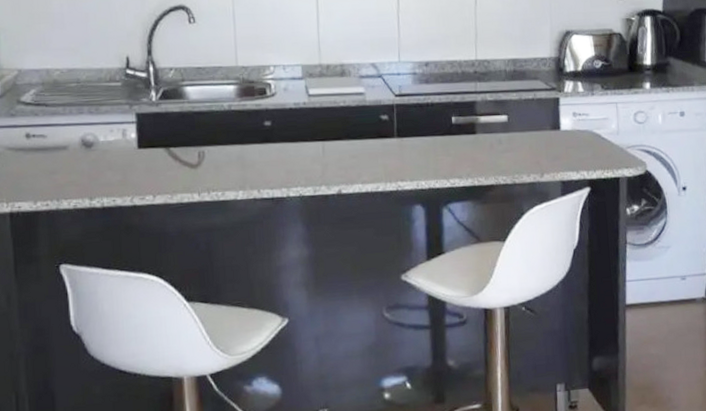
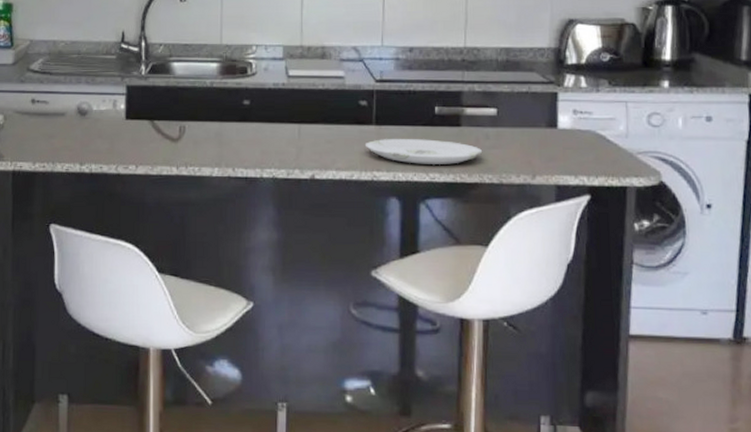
plate: none [389,147,497,172] -> present [366,139,483,164]

